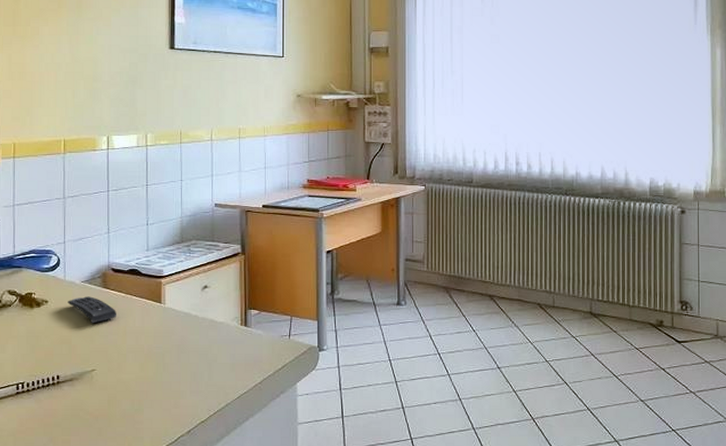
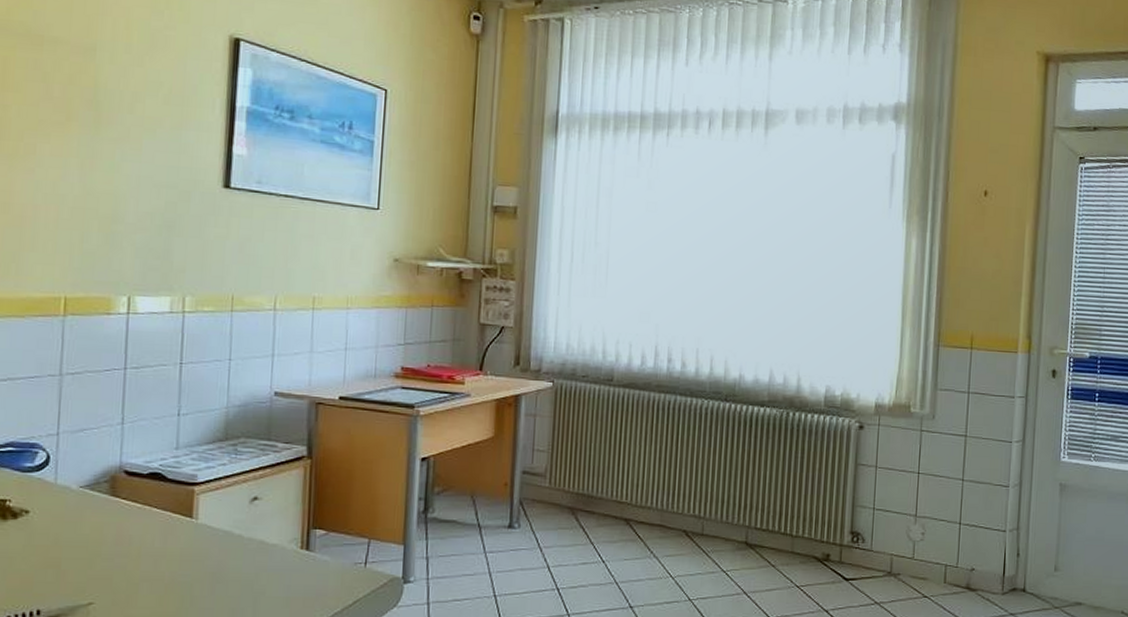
remote control: present [68,296,117,324] -> none [58,506,129,543]

